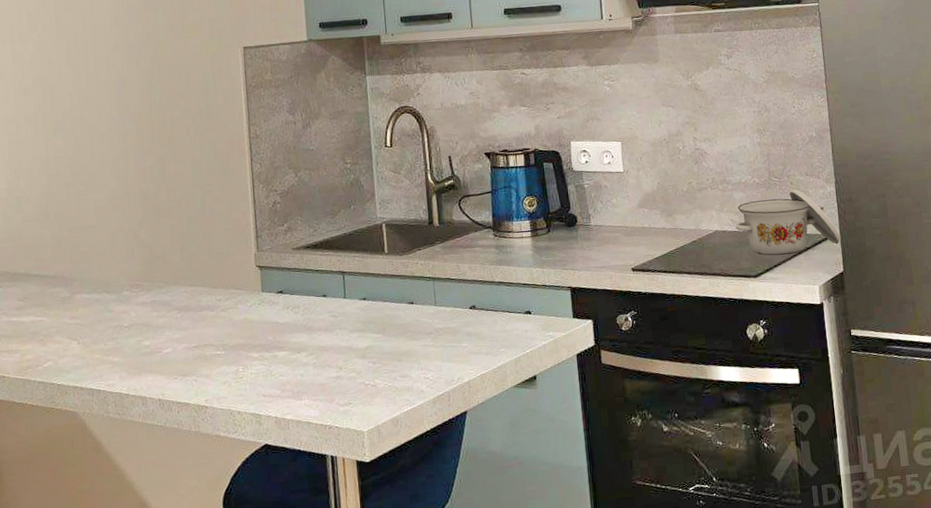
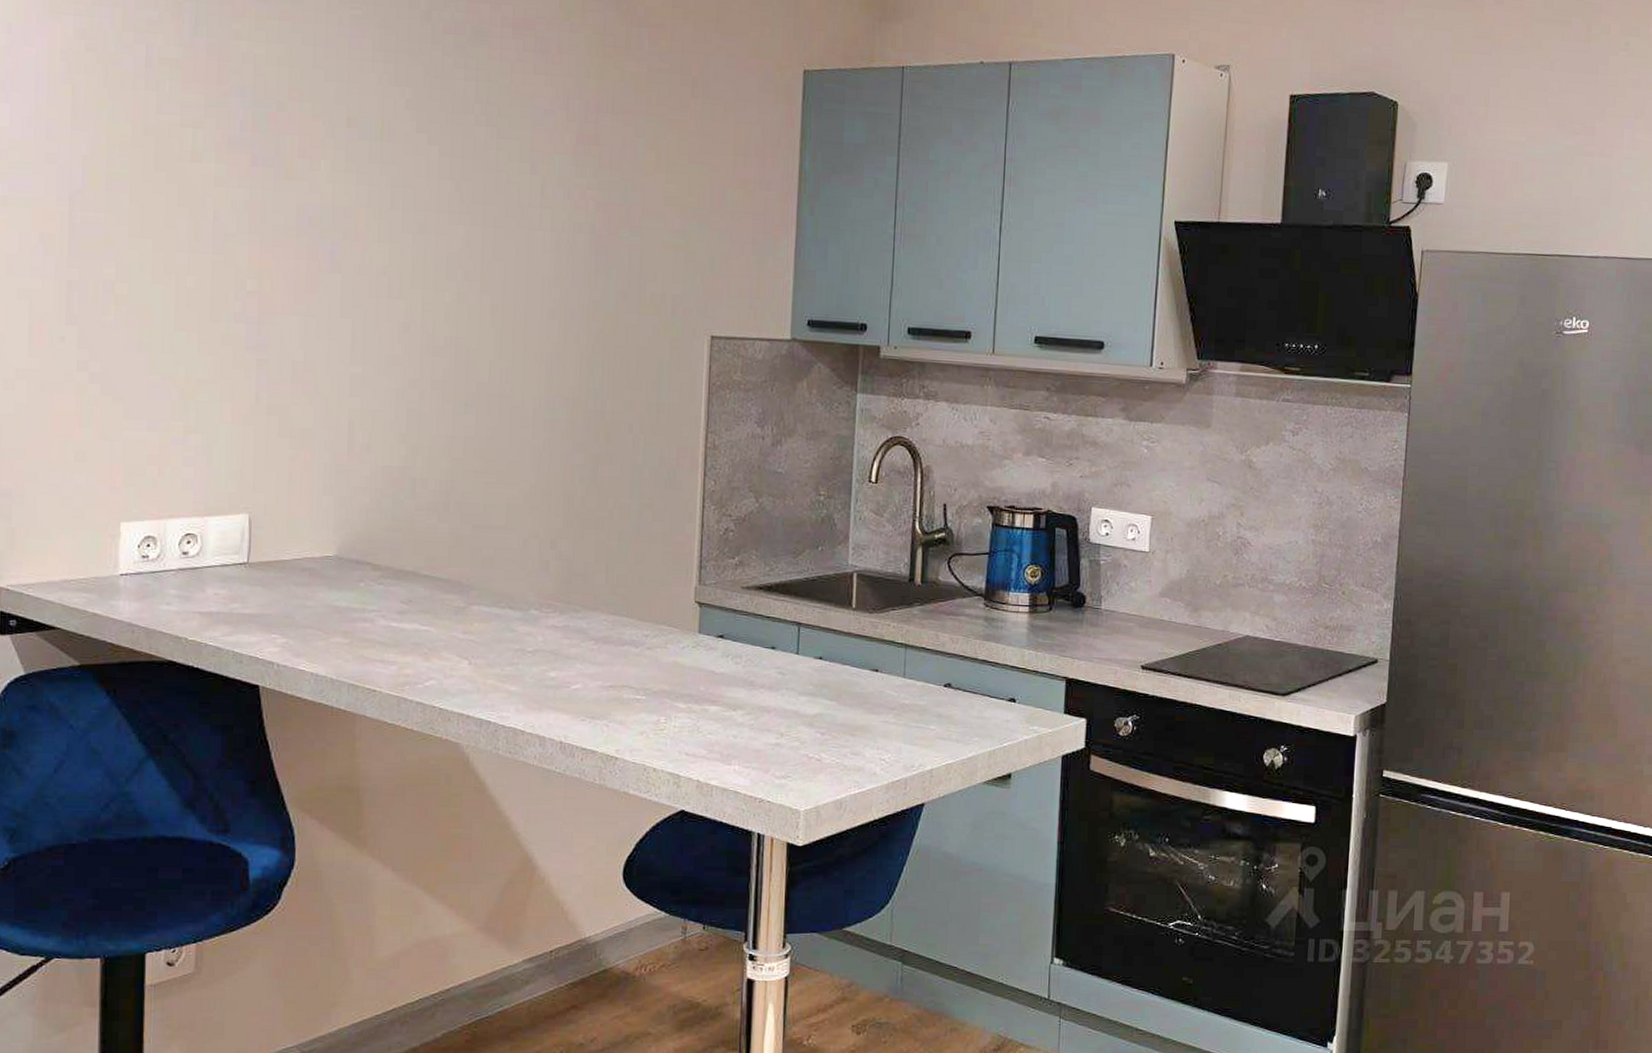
cooking pot: present [735,189,841,256] -> none [1269,601,1390,675]

